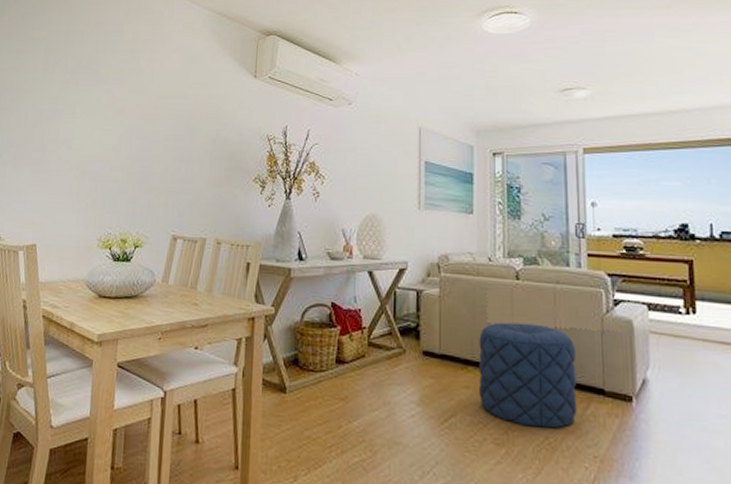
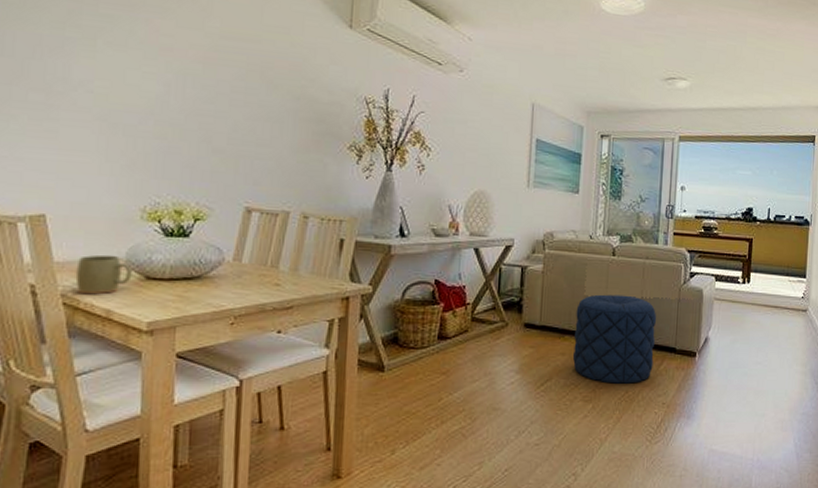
mug: none [52,276,90,310] -> present [75,254,132,295]

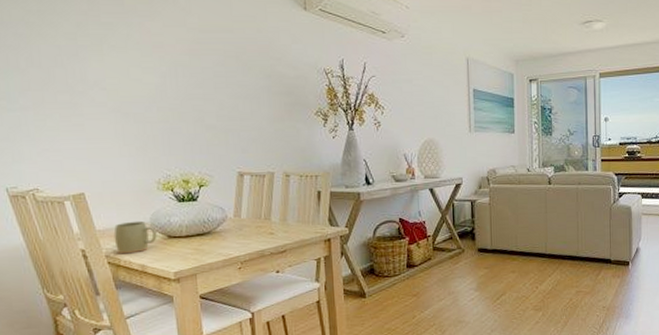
pouf: present [573,294,657,384] -> none [521,217,592,294]

